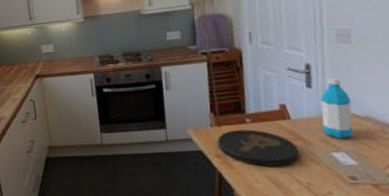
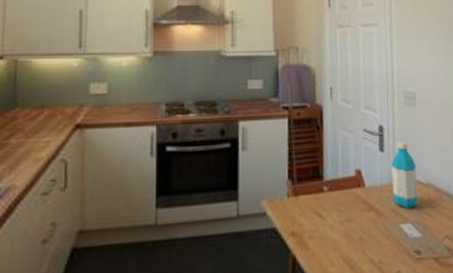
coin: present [217,129,300,167] -> none [294,199,373,245]

